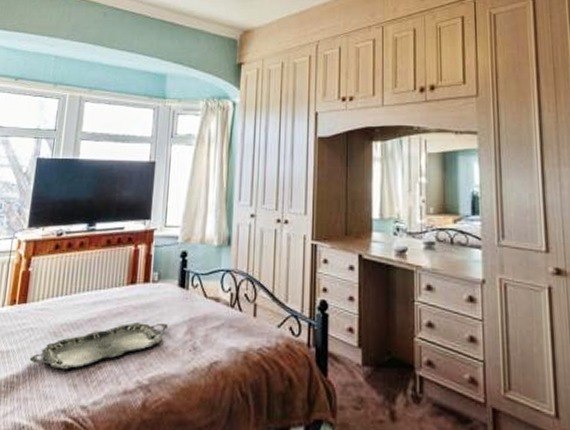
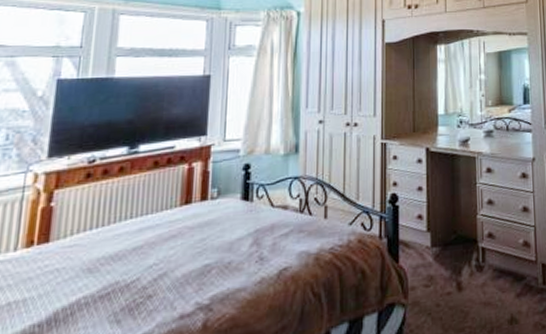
serving tray: present [29,322,169,370] -> none [55,238,232,308]

